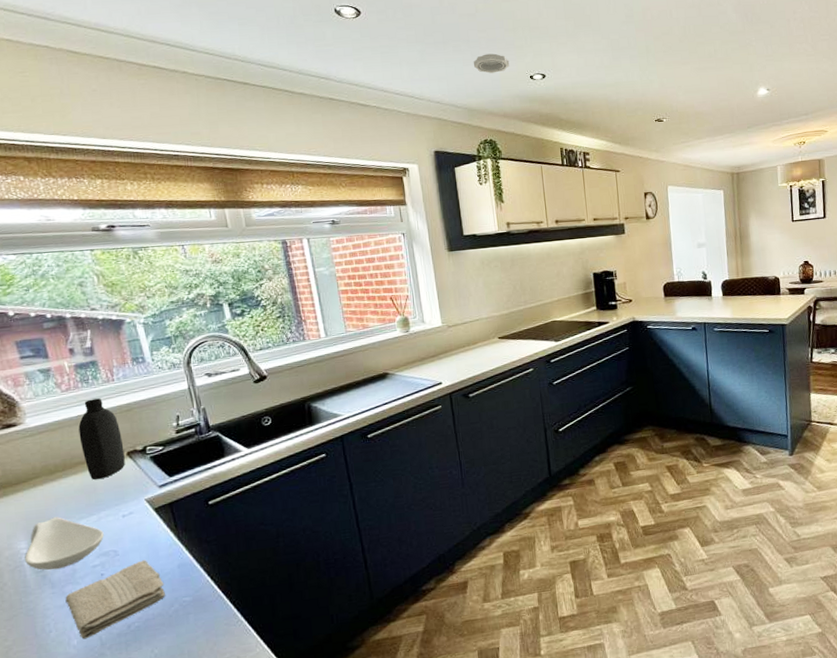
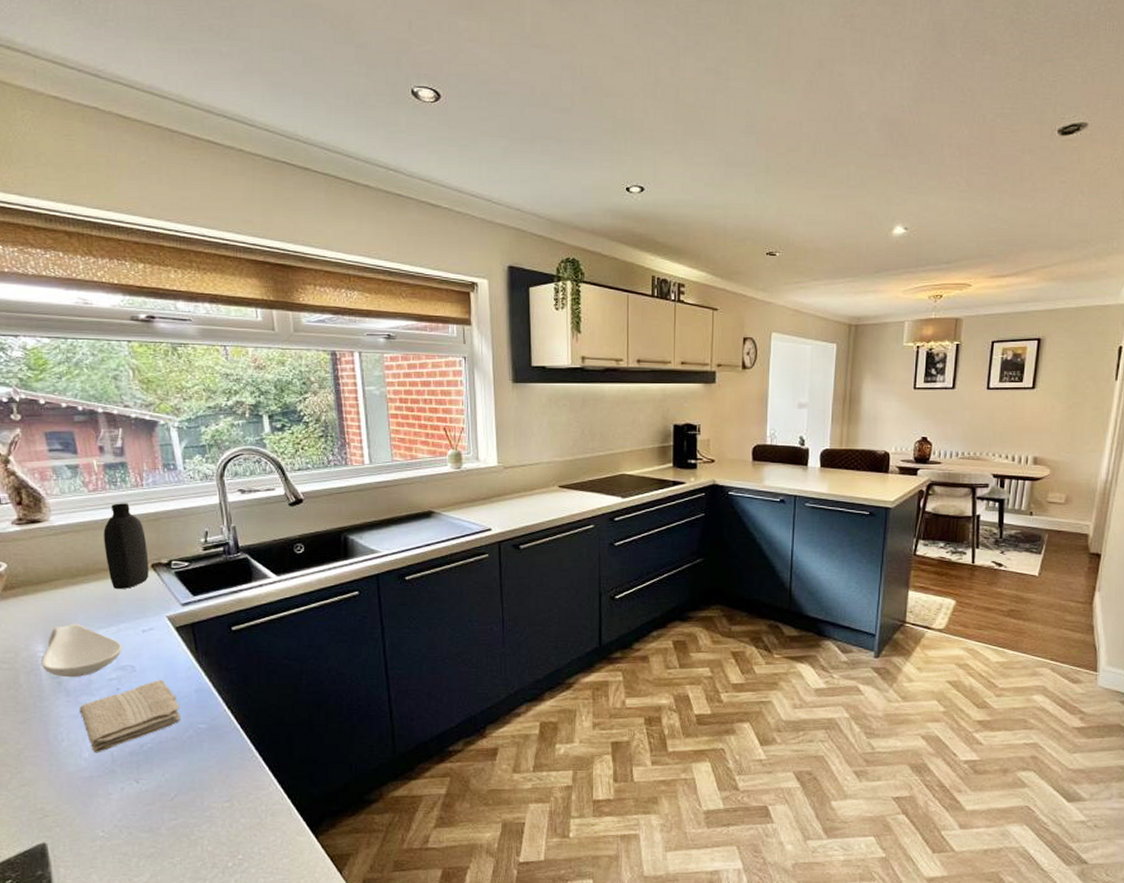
smoke detector: present [473,53,510,73] -> none [562,157,604,181]

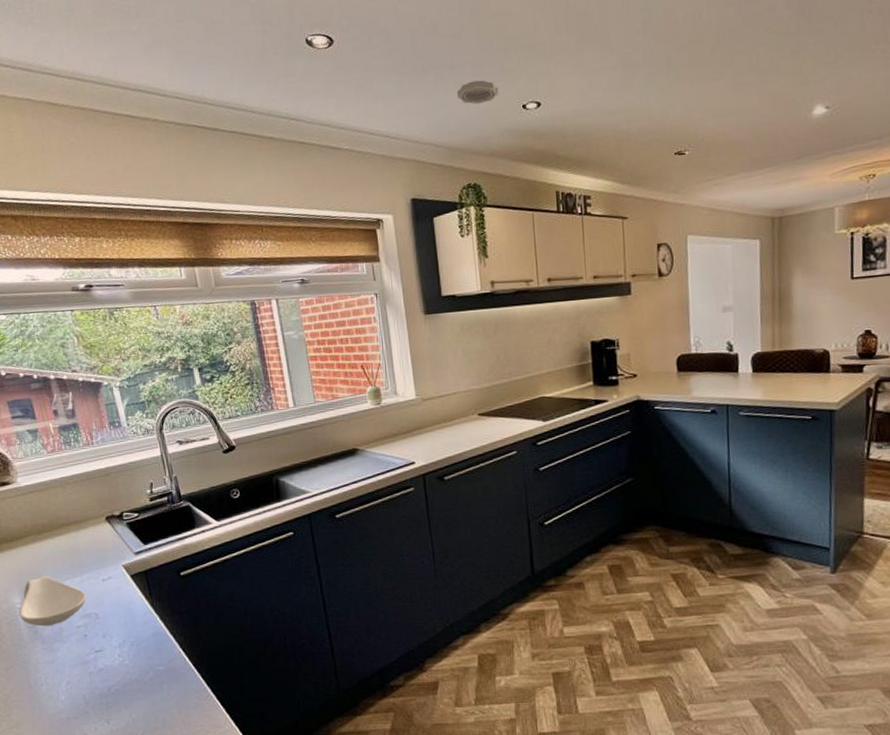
washcloth: present [79,680,180,753] -> none [54,625,141,696]
bottle: present [103,503,149,590] -> none [63,461,104,543]
smoke detector: none [562,157,604,181] -> present [456,80,499,105]

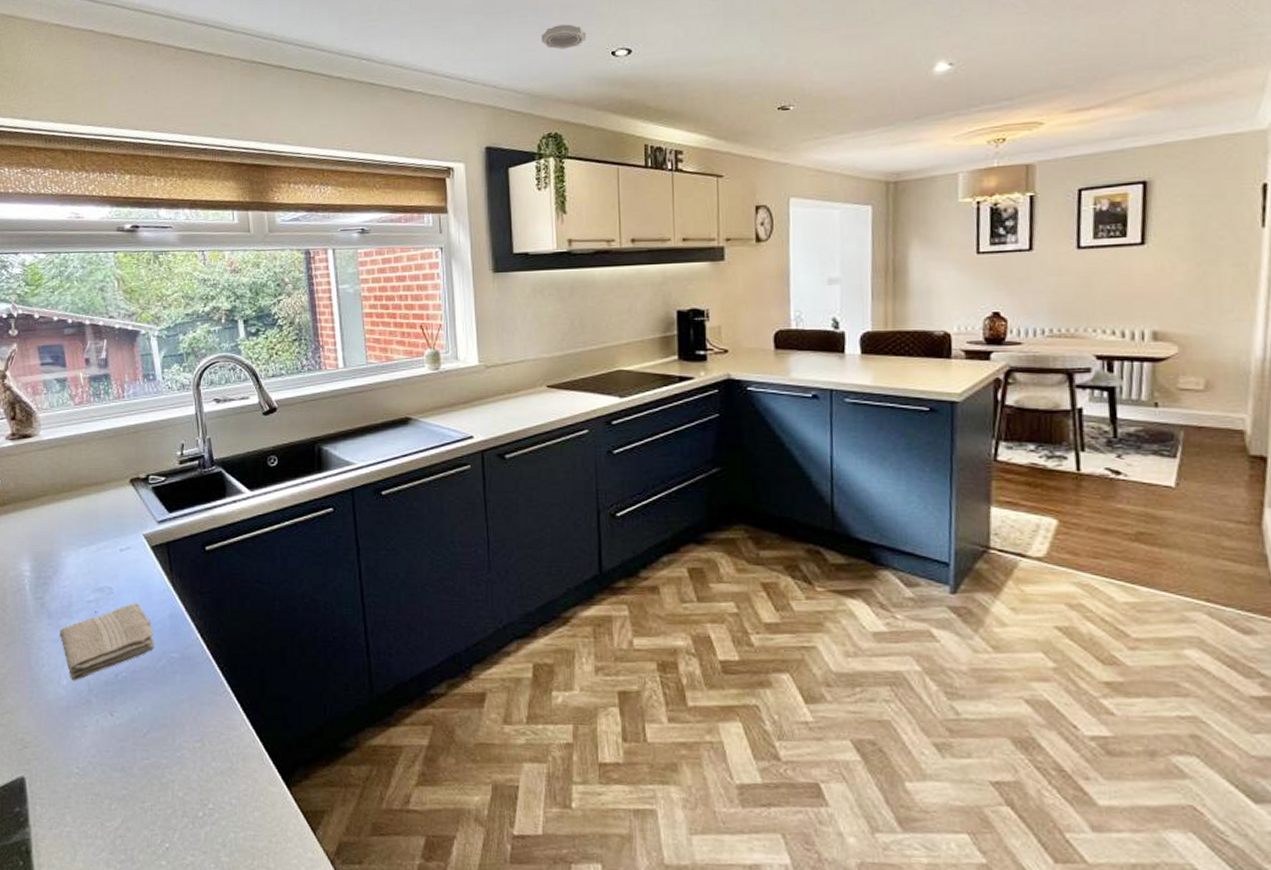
spoon rest: present [19,576,87,627] -> none [27,541,101,599]
washcloth: none [54,625,141,696] -> present [60,603,154,681]

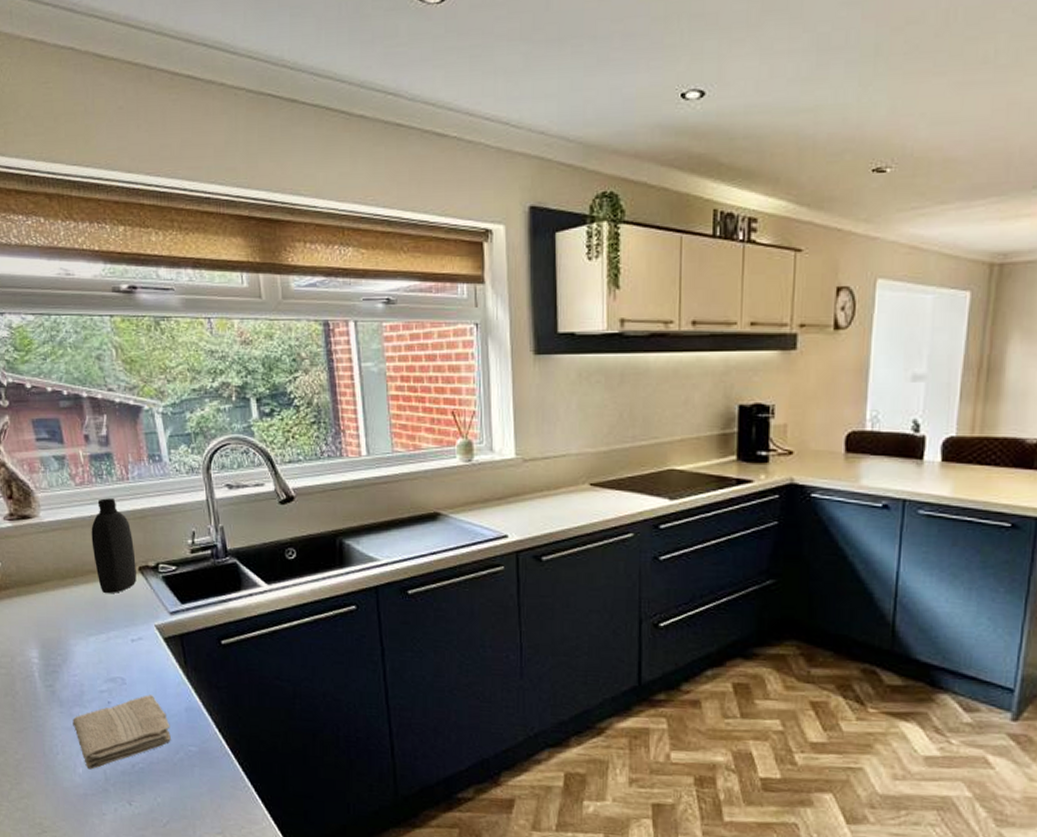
bottle: none [87,416,128,506] -> present [91,498,137,594]
smoke detector: present [540,24,587,50] -> none [598,57,653,89]

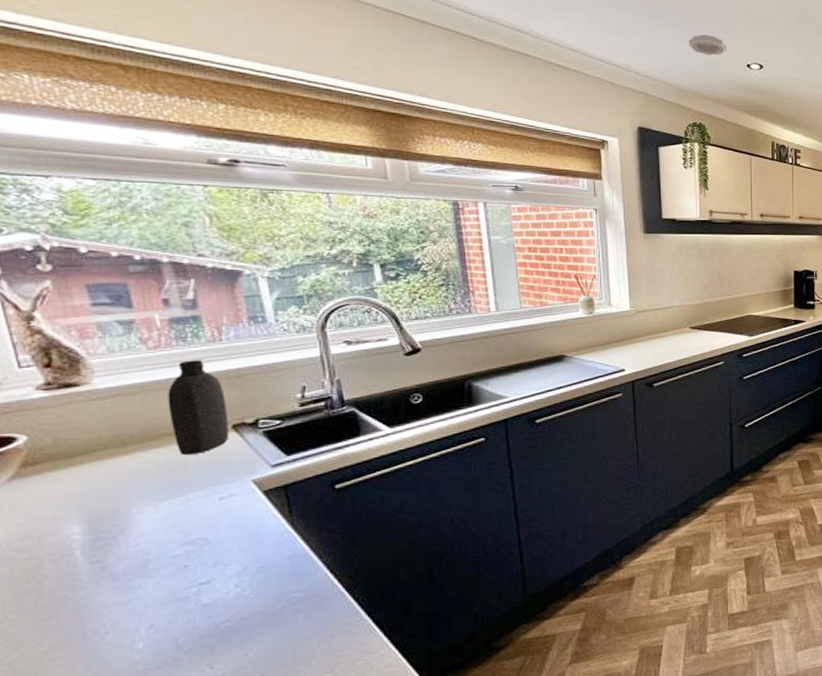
washcloth: present [72,695,171,770] -> none [131,550,269,642]
smoke detector: none [598,57,653,89] -> present [688,34,727,56]

